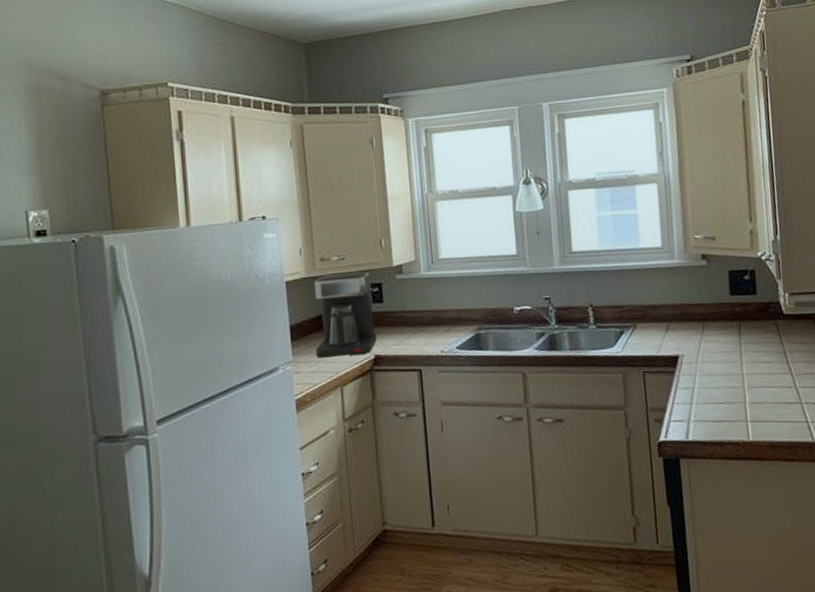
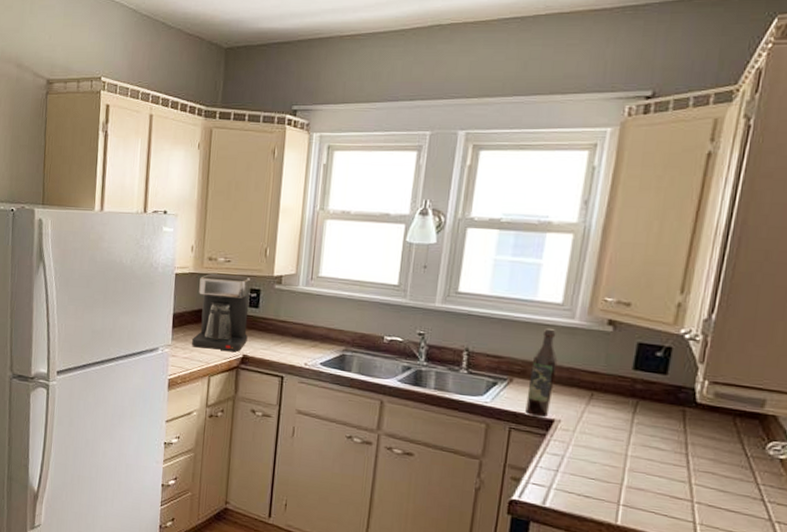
wine bottle: none [649,271,673,357] -> present [525,327,558,418]

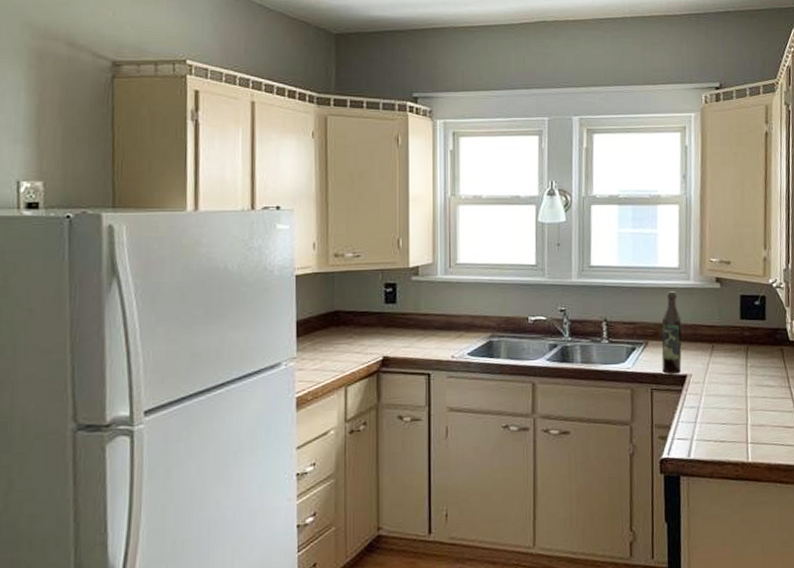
coffee maker: present [192,274,250,352] -> none [322,271,386,356]

